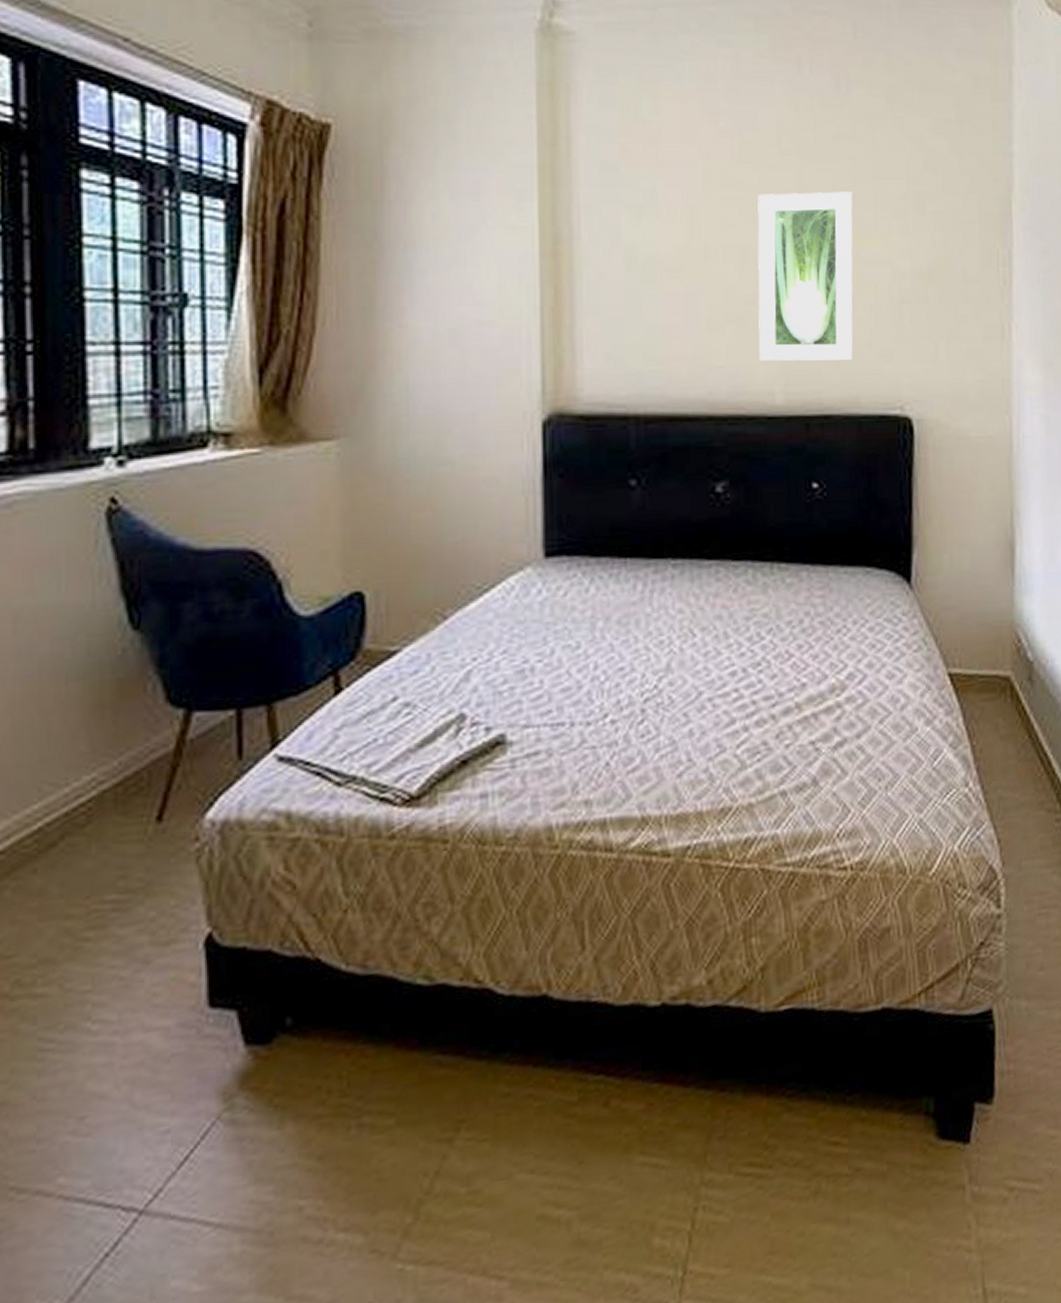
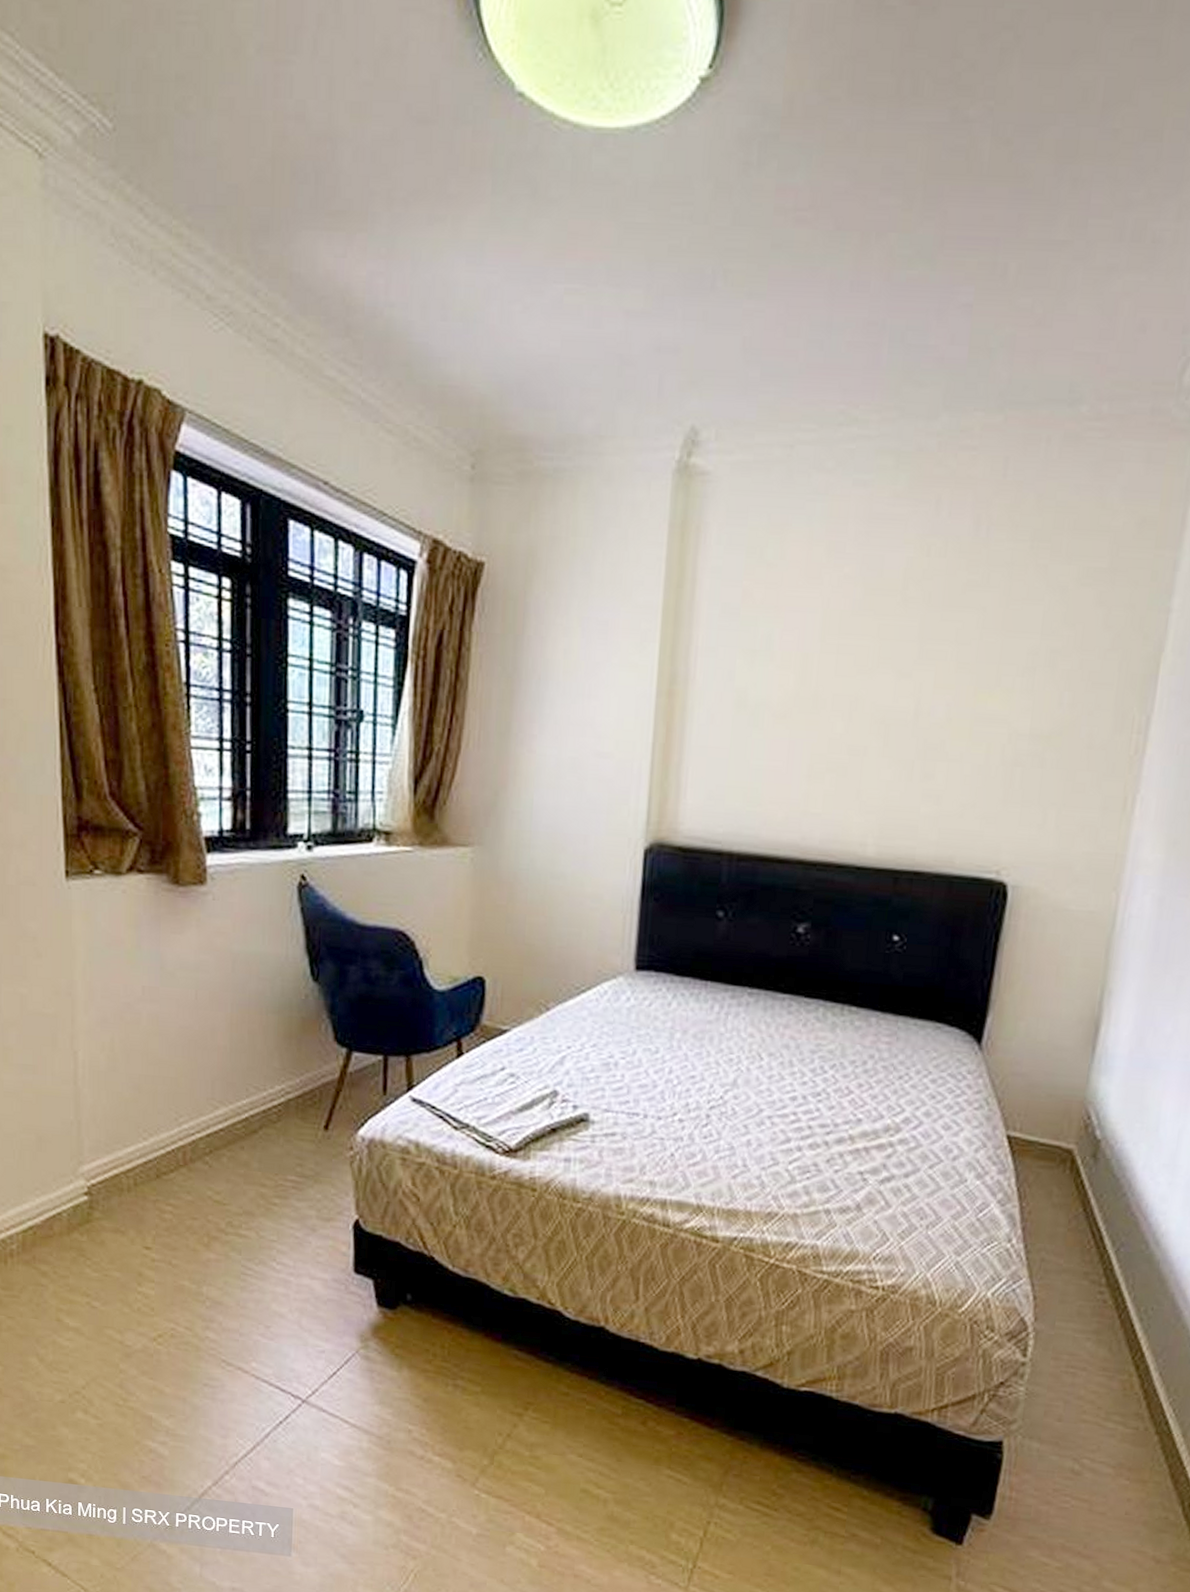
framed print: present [757,191,854,362] -> none [855,643,977,820]

